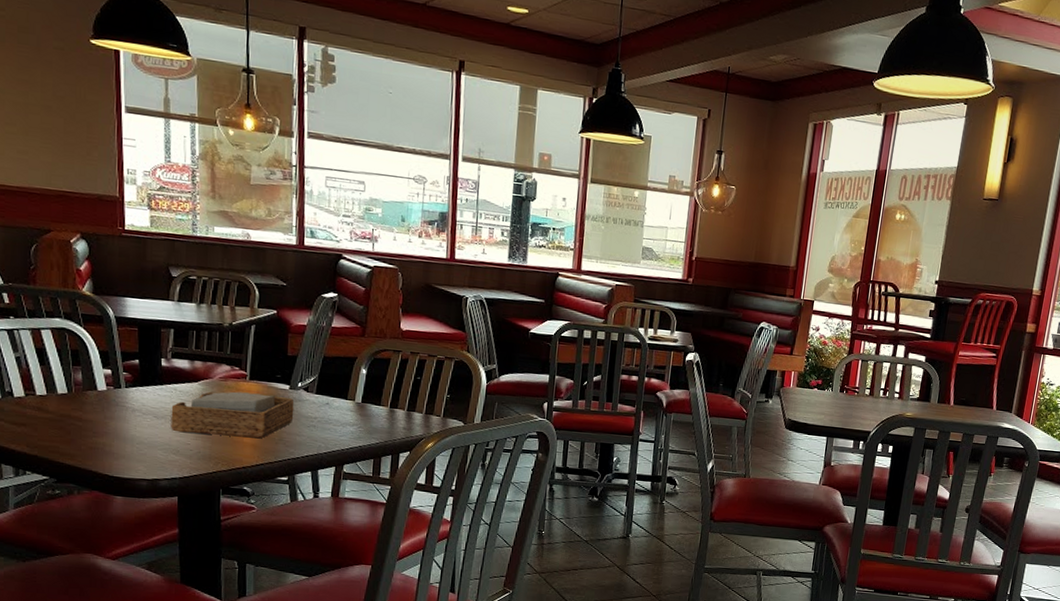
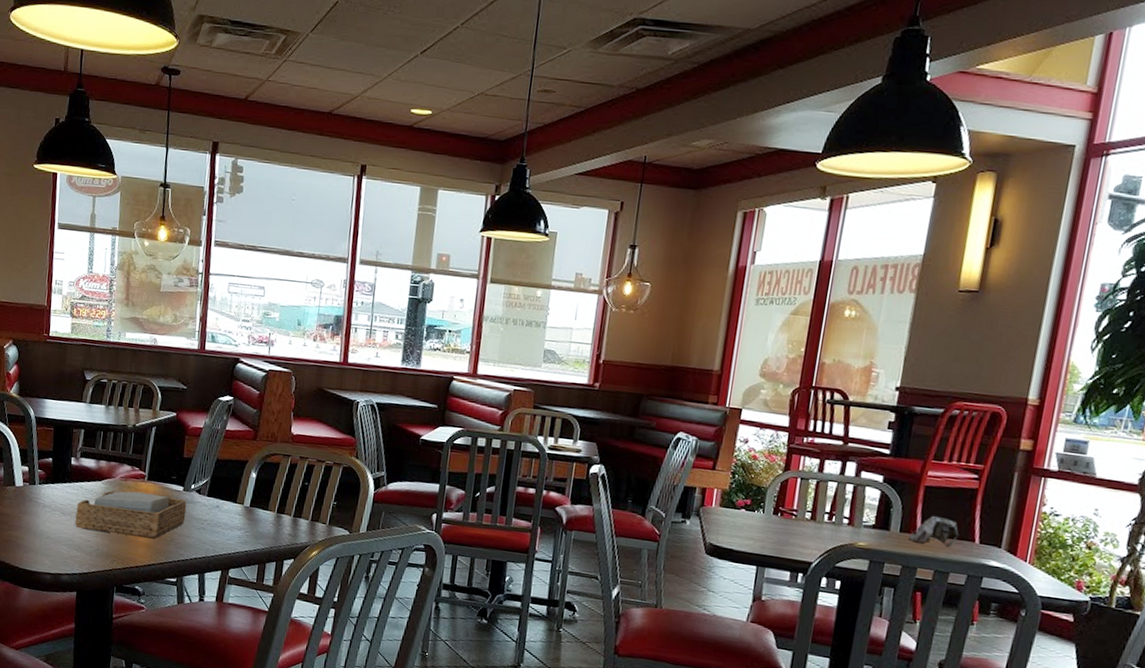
crumpled paper: none [944,388,982,414] -> present [909,515,959,547]

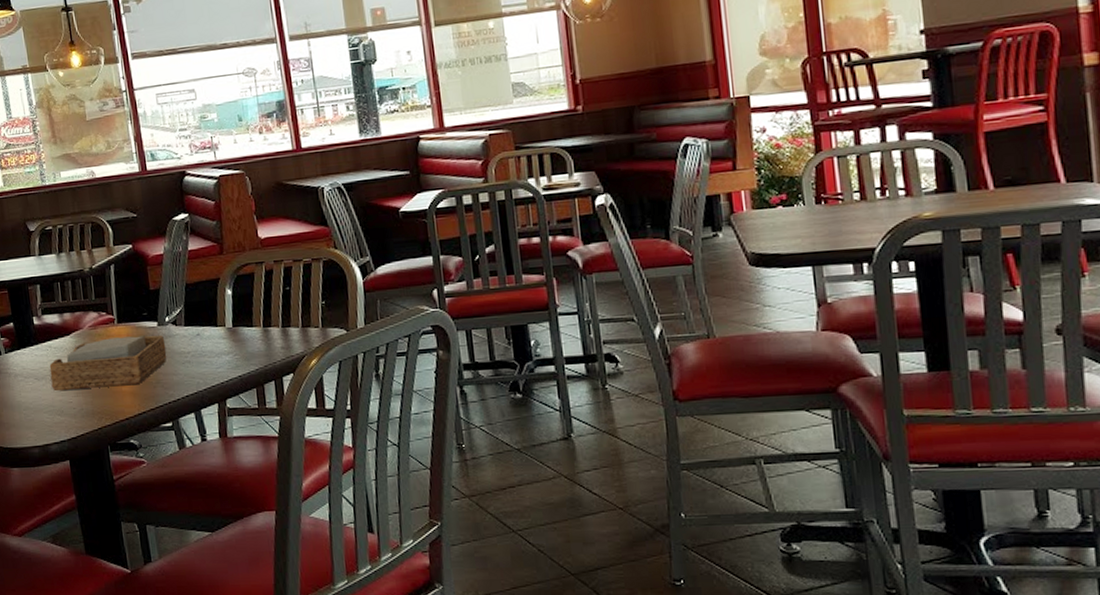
crumpled paper: present [909,515,959,547] -> none [981,162,1040,200]

